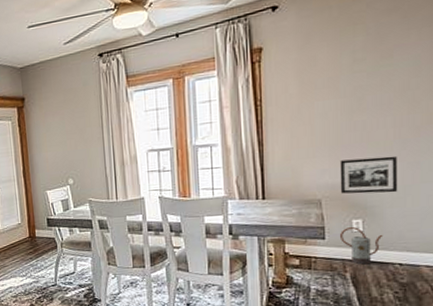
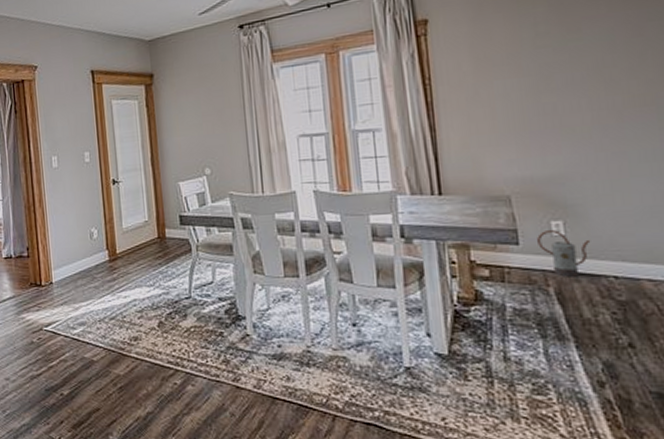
picture frame: present [339,155,398,194] -> none [529,144,604,190]

